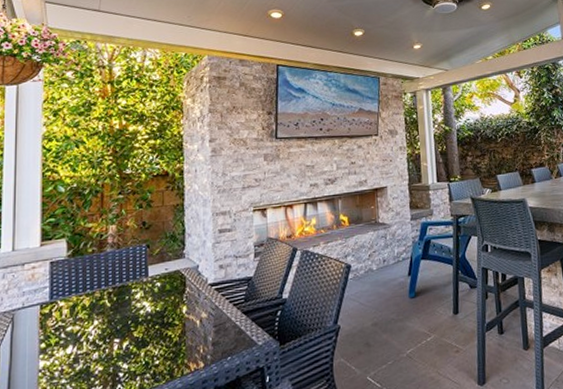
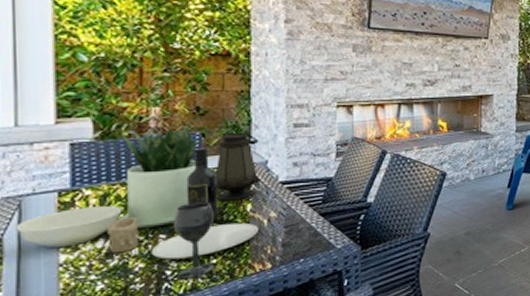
bowl: none [9,315,87,356] -> present [16,206,122,249]
candle: none [75,323,98,358] -> present [107,216,138,253]
planter: none [84,238,144,334] -> present [119,124,198,228]
plate: none [108,324,192,363] -> present [151,222,258,260]
wine glass: none [124,306,158,381] -> present [172,202,216,279]
wine bottle: none [135,257,160,328] -> present [186,147,219,225]
lantern: none [157,240,194,305] -> present [215,132,261,201]

